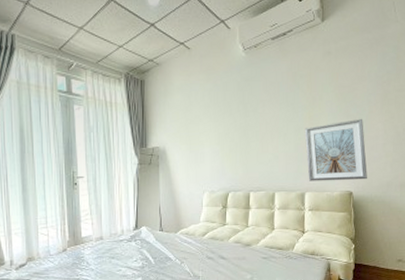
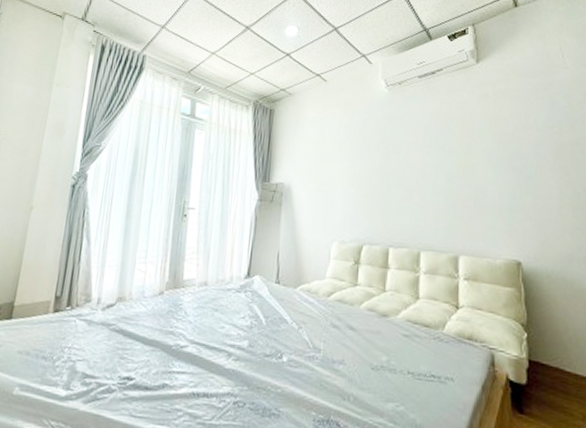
picture frame: present [304,118,367,181] -> none [457,172,540,248]

